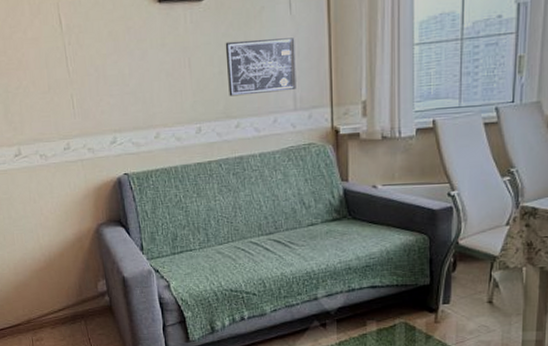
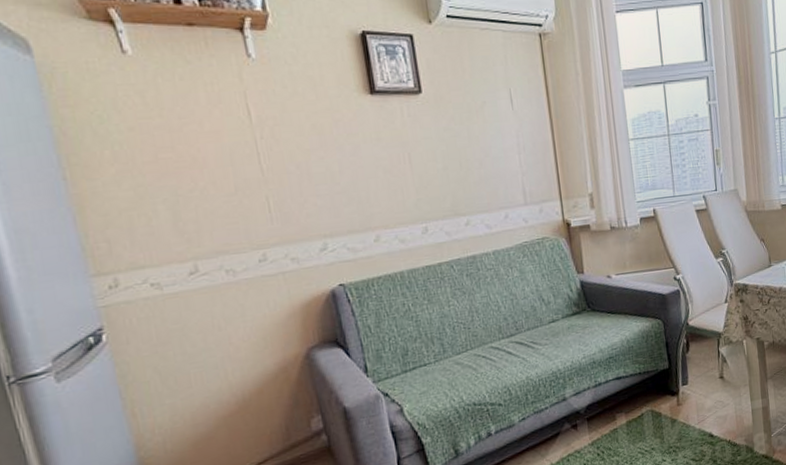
wall art: present [225,37,296,97] -> none [447,132,525,193]

